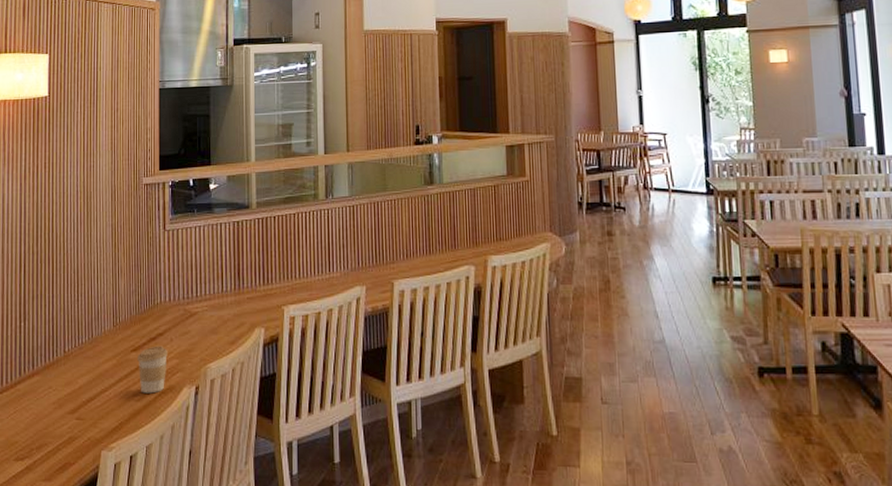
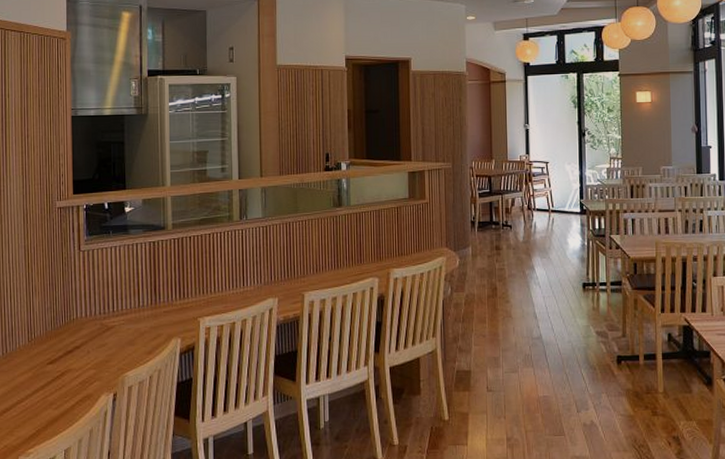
coffee cup: present [138,346,168,394] -> none [54,358,85,402]

